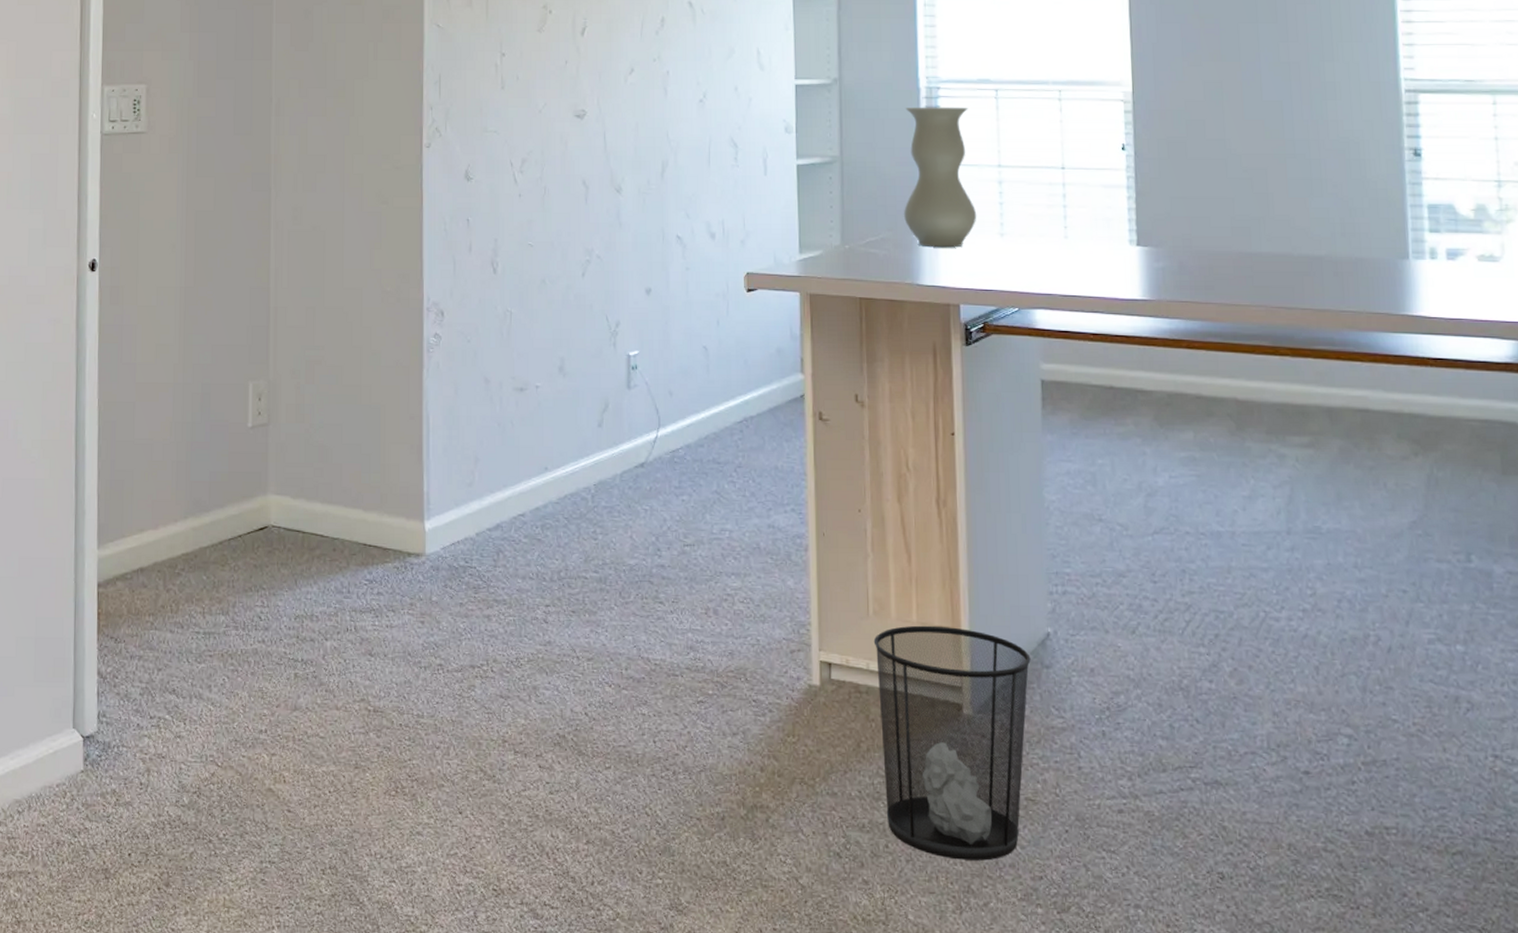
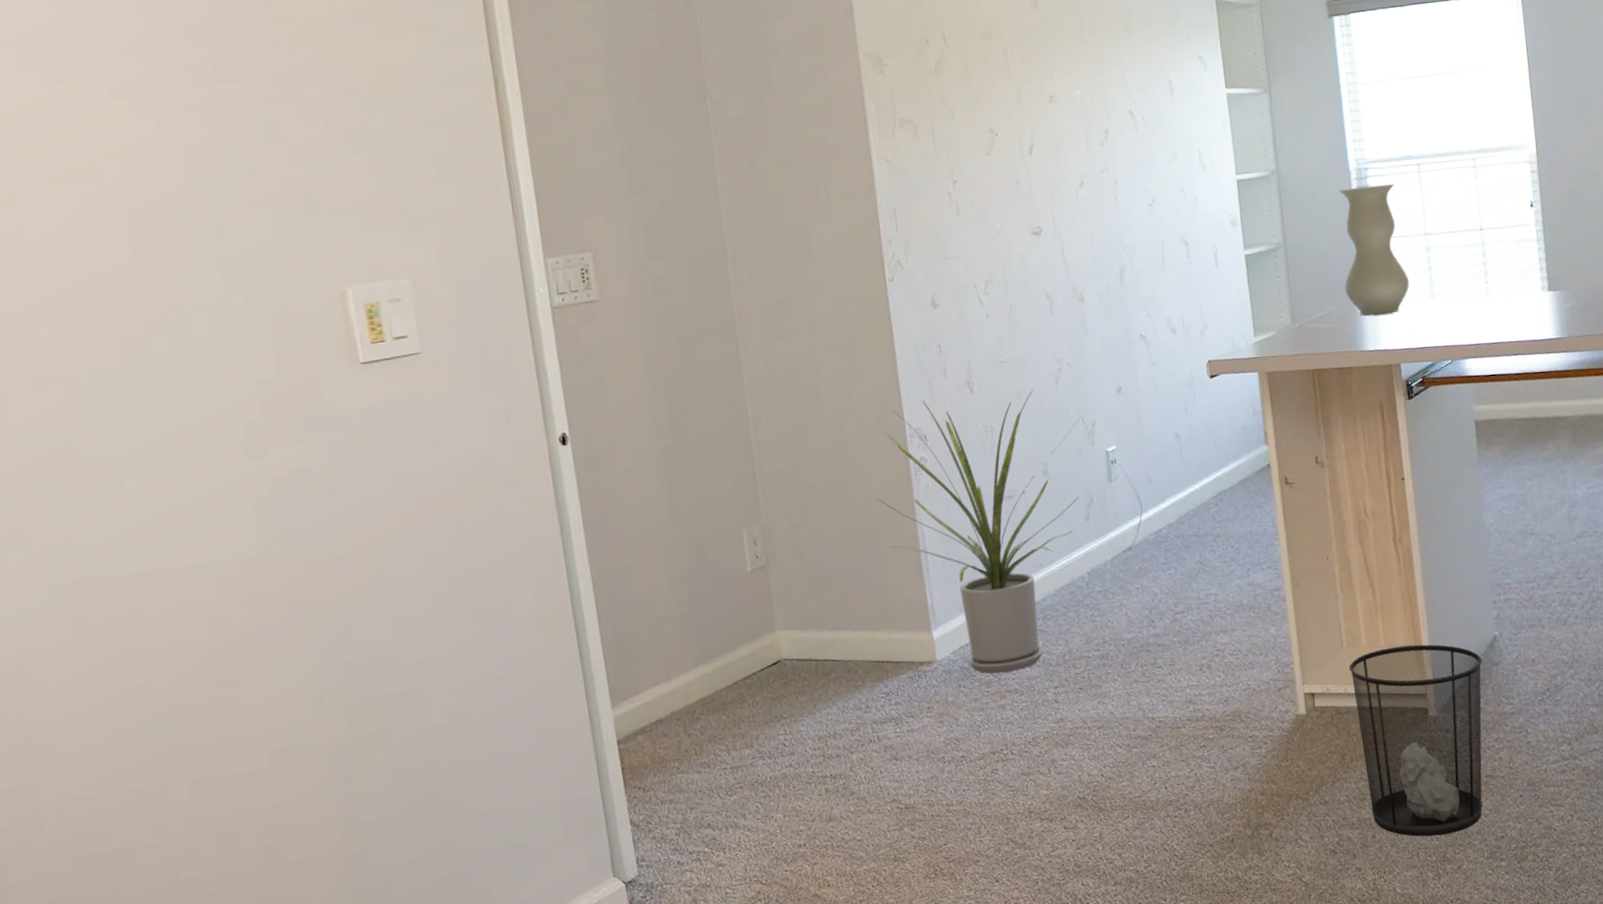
house plant: none [384,274,605,579] -> present [875,389,1081,674]

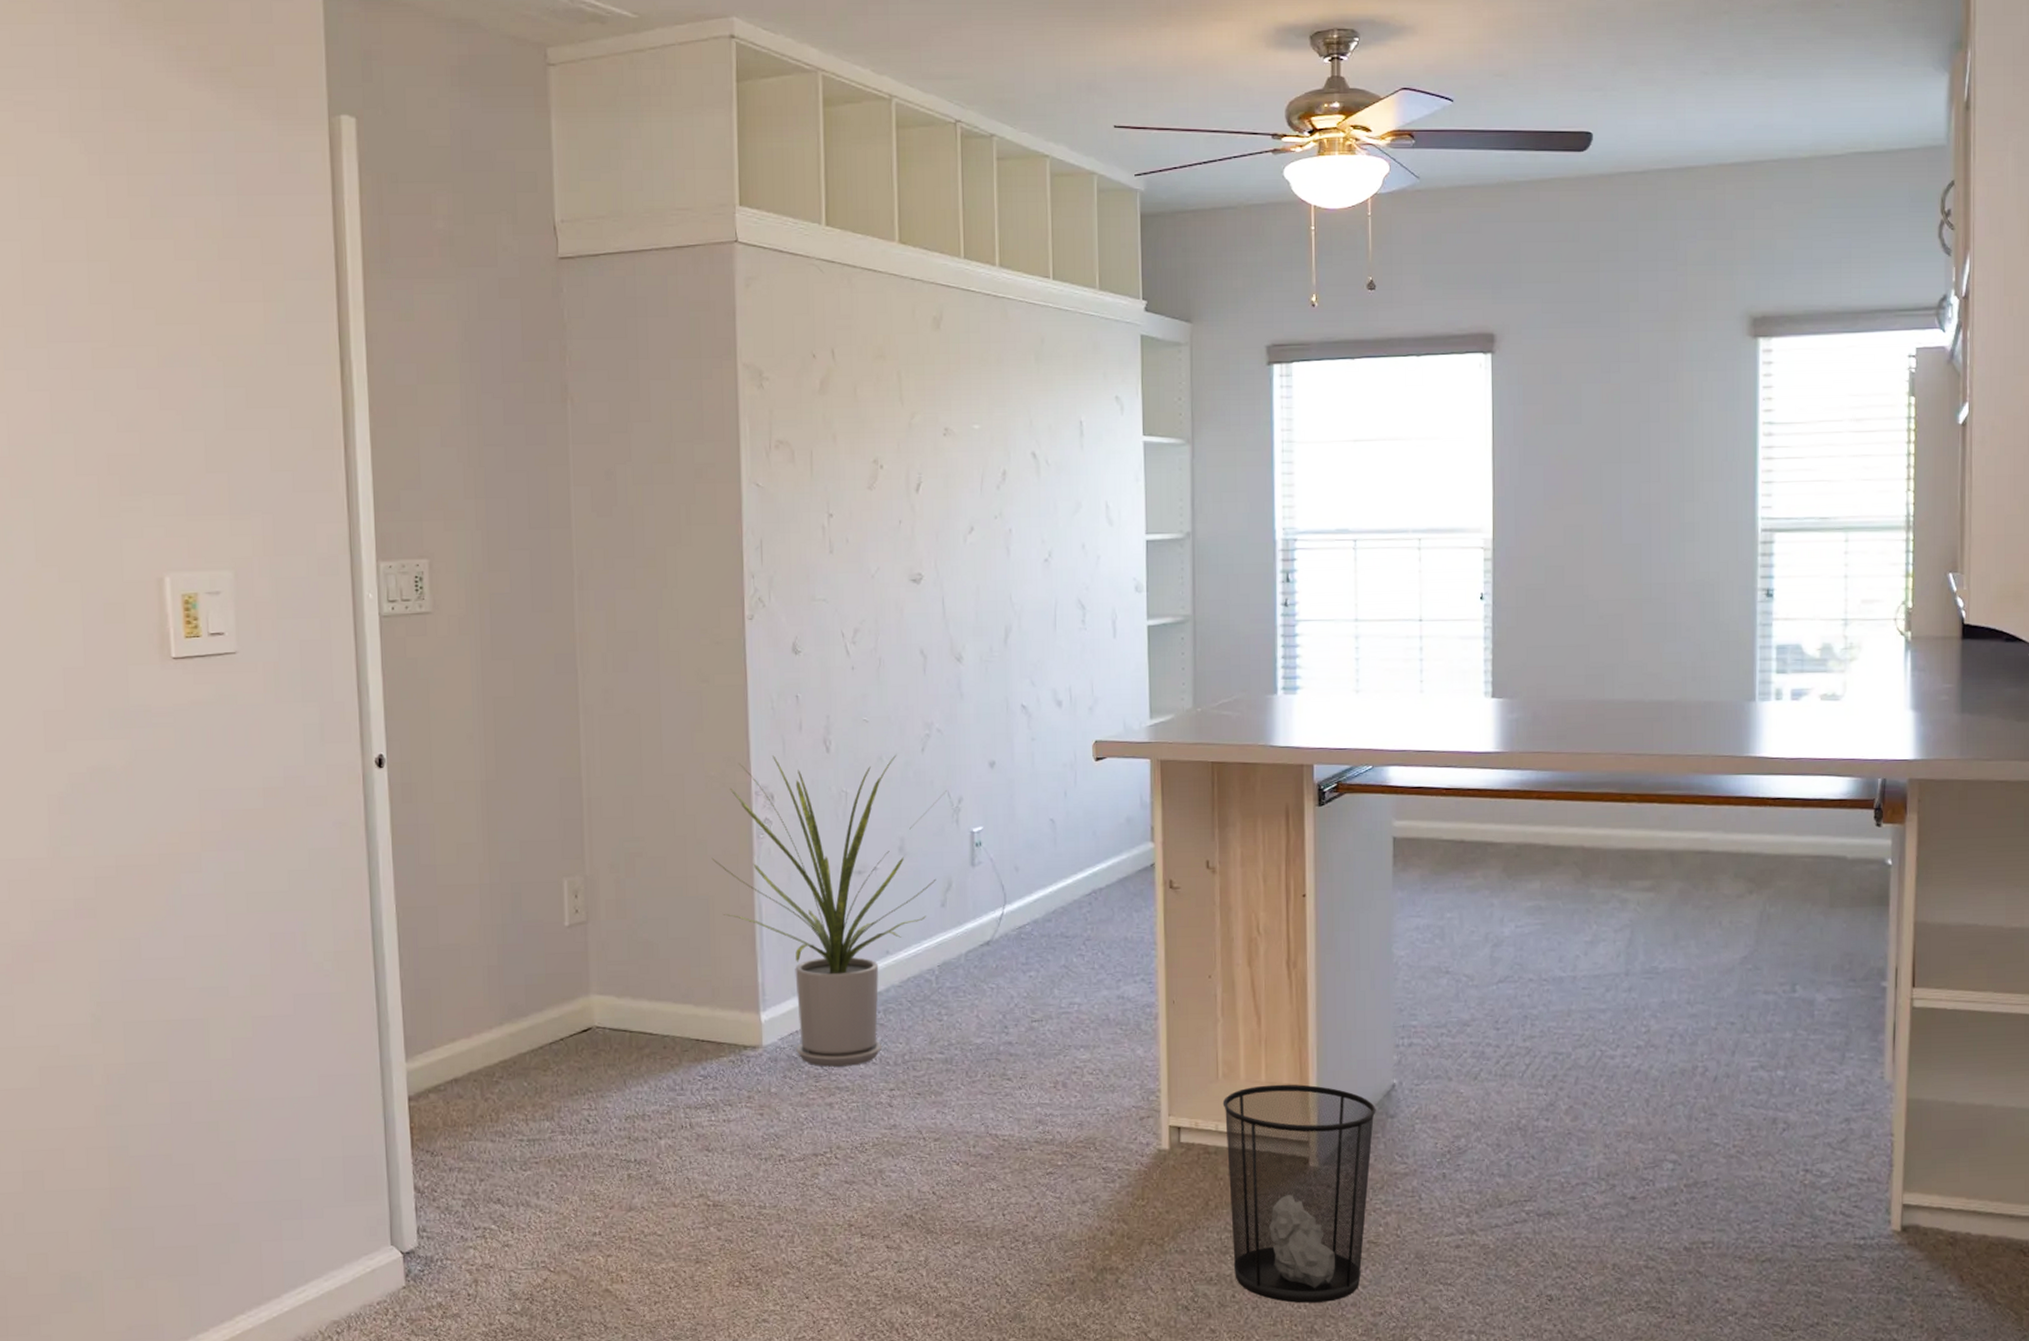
vase: present [1339,183,1410,316] -> none [1257,559,1333,706]

